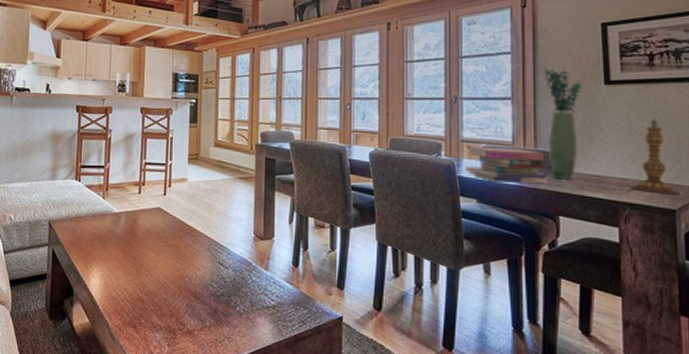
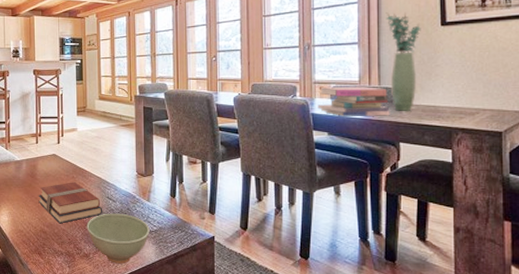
books: none [137,241,212,292] -> present [38,182,102,224]
bowl: none [192,281,267,345] -> present [86,213,150,264]
candlestick: present [629,119,681,195] -> none [462,53,507,119]

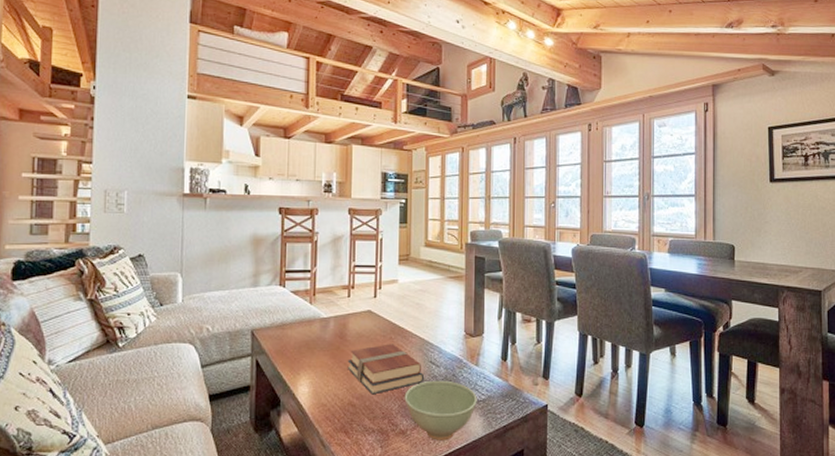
books: present [317,87,390,116] -> none [655,241,723,273]
vase: present [386,12,421,111] -> none [721,165,752,268]

